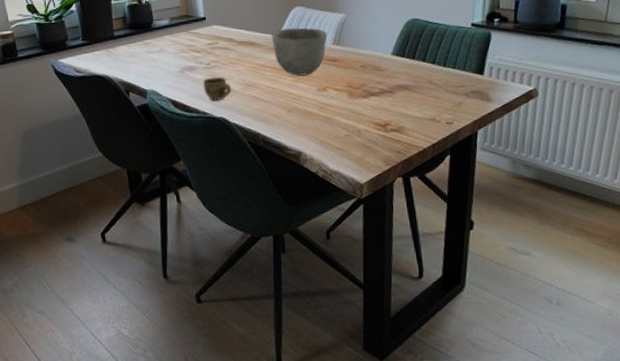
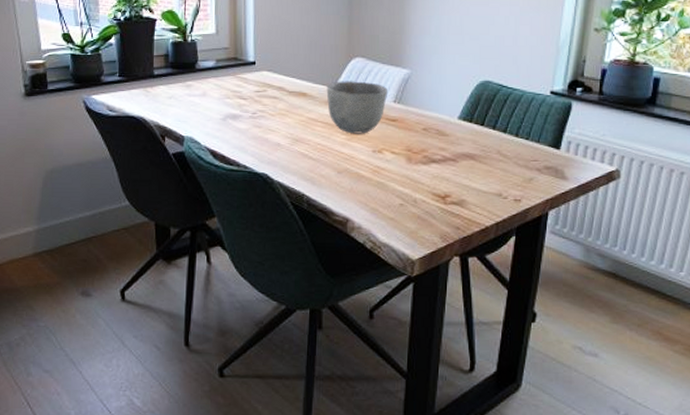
cup: present [203,76,232,101] -> none [246,128,278,154]

